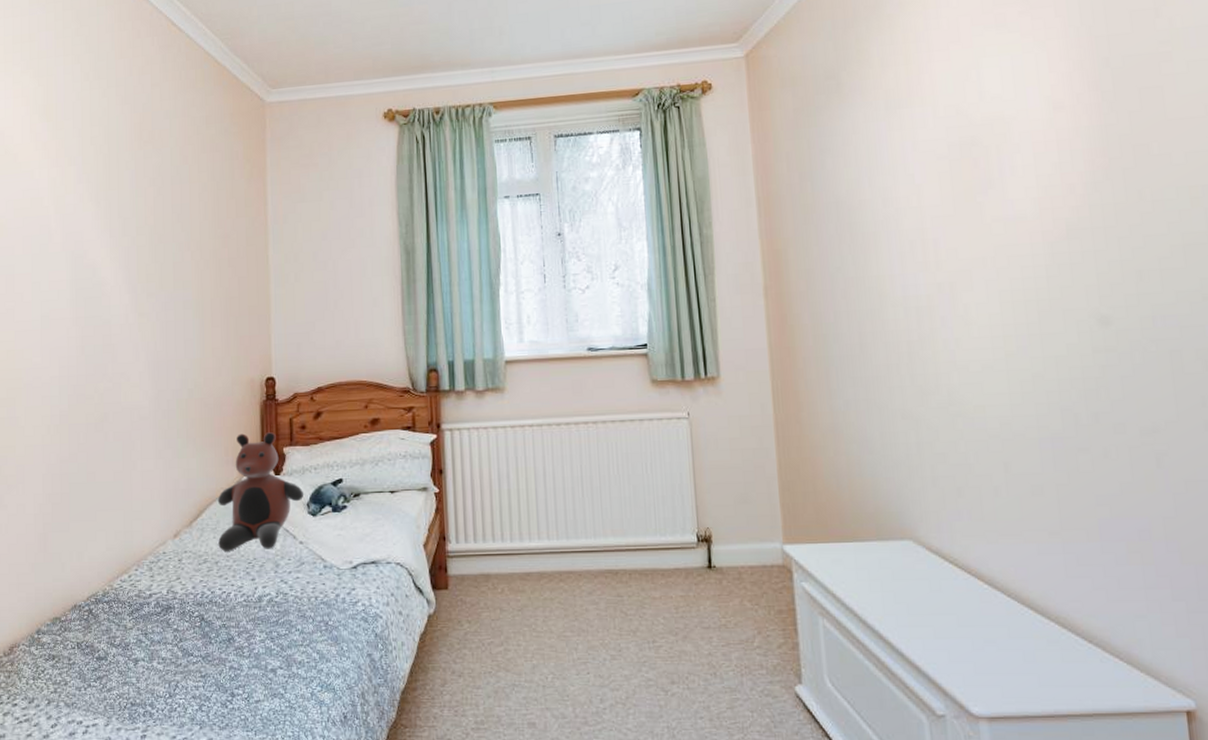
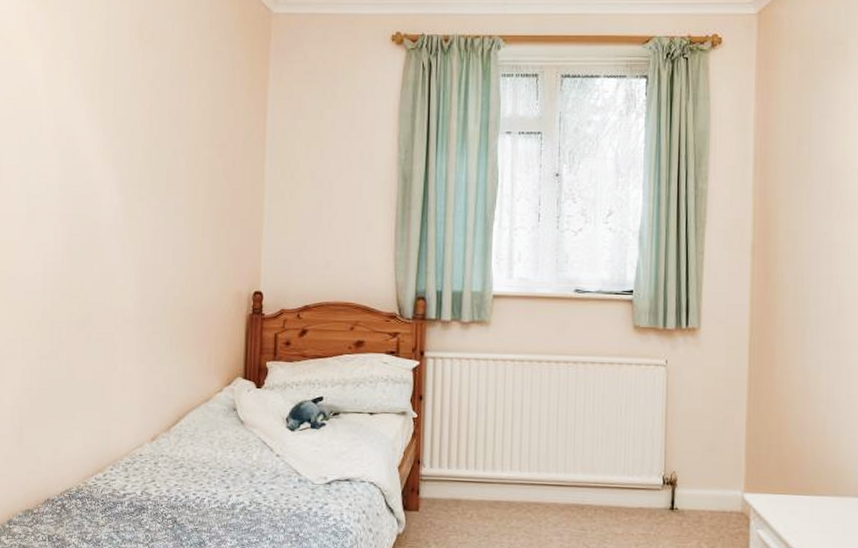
teddy bear: present [217,432,304,551] -> none [195,344,284,459]

